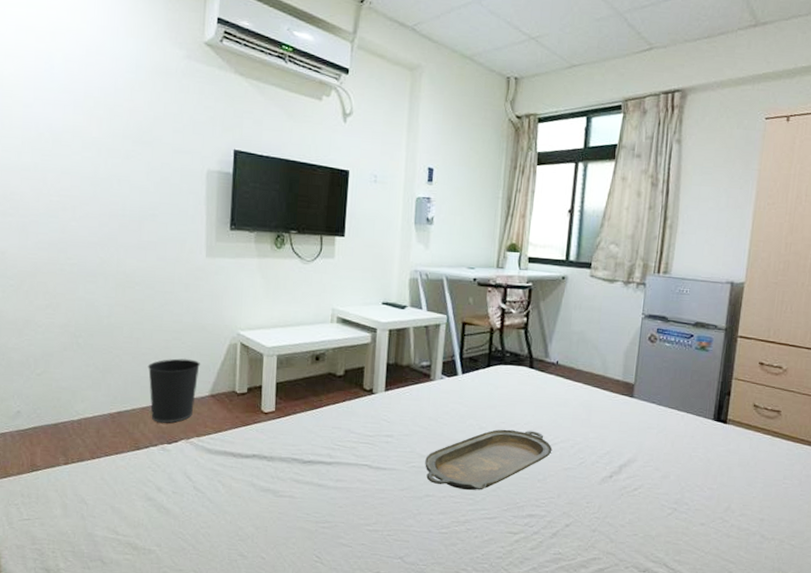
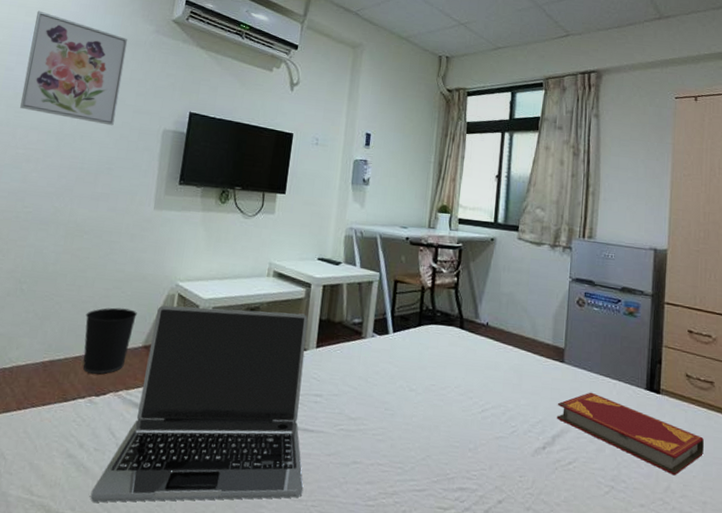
wall art: none [45,35,157,168] -> present [20,11,128,126]
laptop: none [174,354,379,539] -> present [90,305,308,503]
serving tray: present [425,429,553,490] -> none [353,392,484,459]
hardback book: none [624,424,766,497] -> present [556,392,704,476]

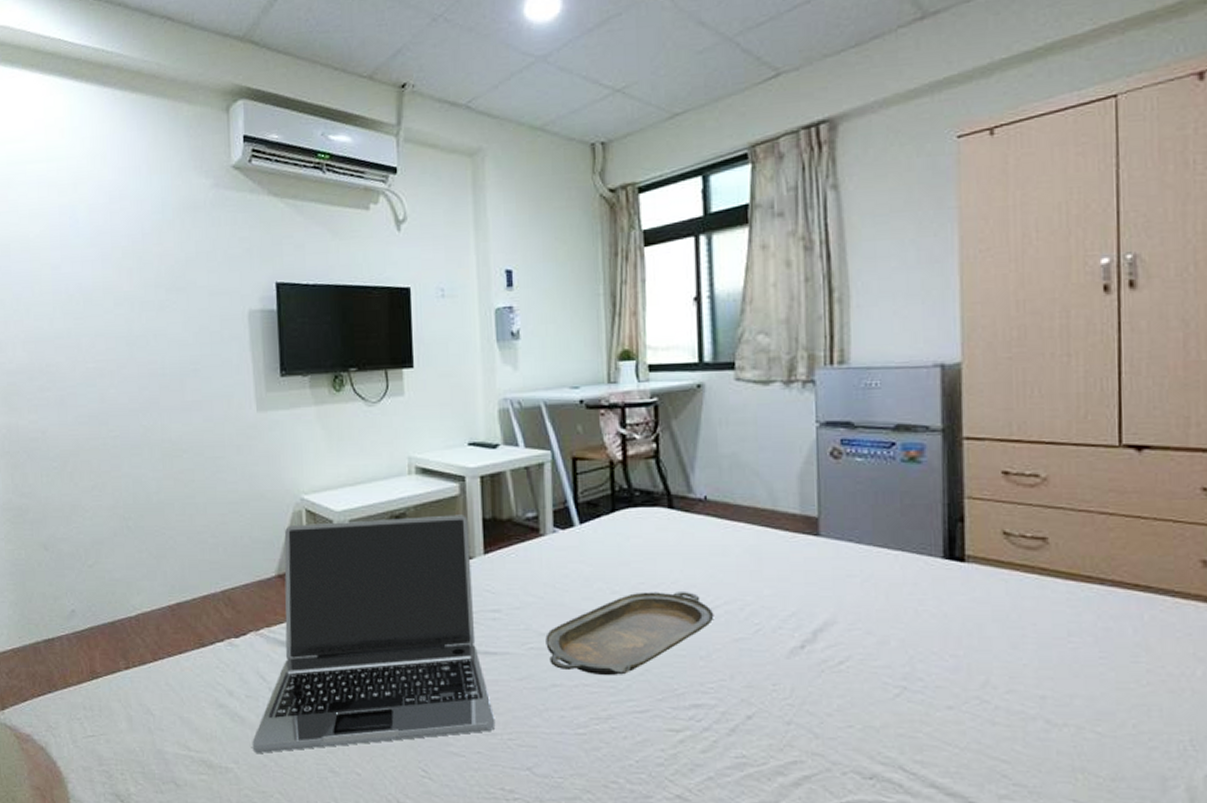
wall art: present [20,11,128,126] -> none [70,187,189,317]
wastebasket: present [82,307,138,374] -> none [204,534,264,613]
serving tray: none [353,392,484,459] -> present [545,592,714,675]
hardback book: present [556,392,704,476] -> none [815,570,1037,666]

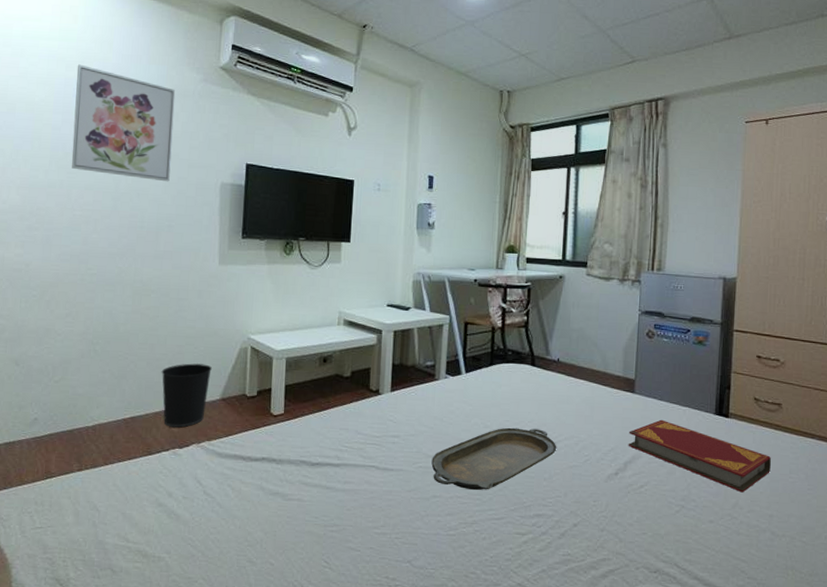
wall art: none [70,187,189,317] -> present [71,64,176,182]
wastebasket: none [204,534,264,613] -> present [161,363,213,428]
laptop: present [252,514,496,753] -> none [184,358,387,545]
hardback book: none [815,570,1037,666] -> present [628,419,771,493]

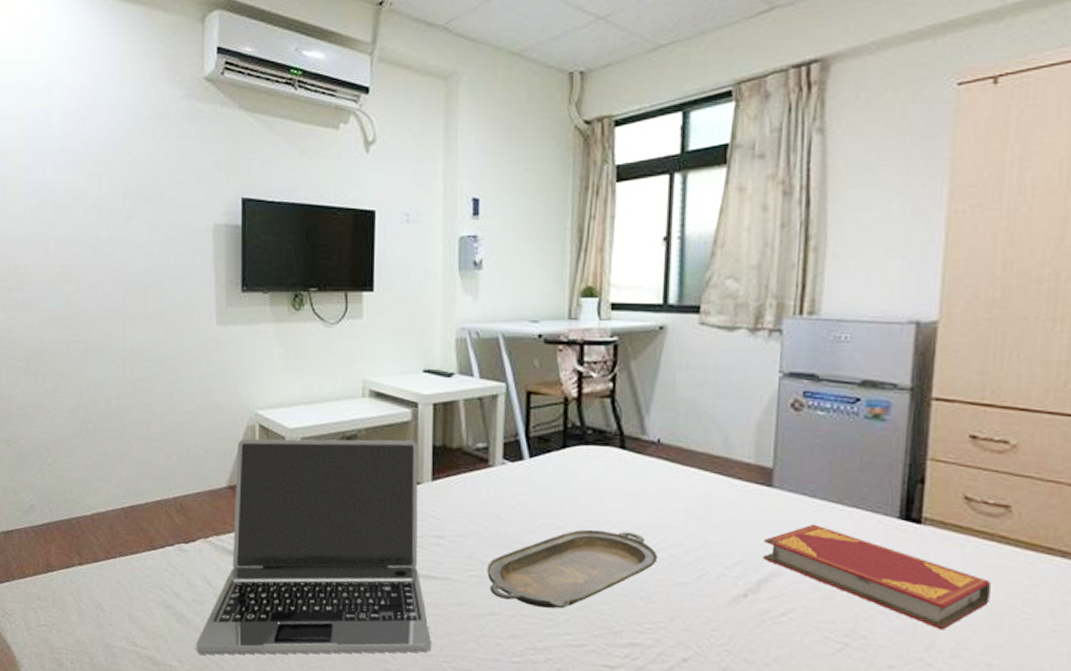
wall art: present [71,64,176,182] -> none [45,91,155,227]
wastebasket: present [161,363,213,428] -> none [159,444,217,519]
laptop: none [184,358,387,545] -> present [196,438,432,655]

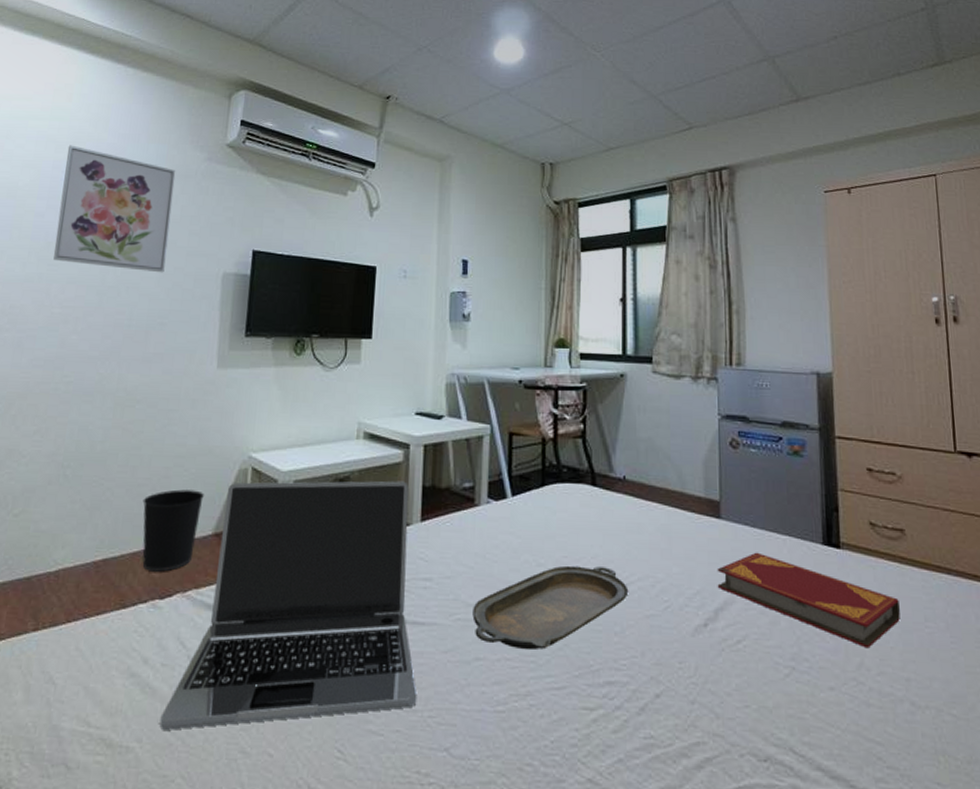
wall art: none [45,91,155,227] -> present [53,145,176,273]
wastebasket: none [159,444,217,519] -> present [142,489,205,572]

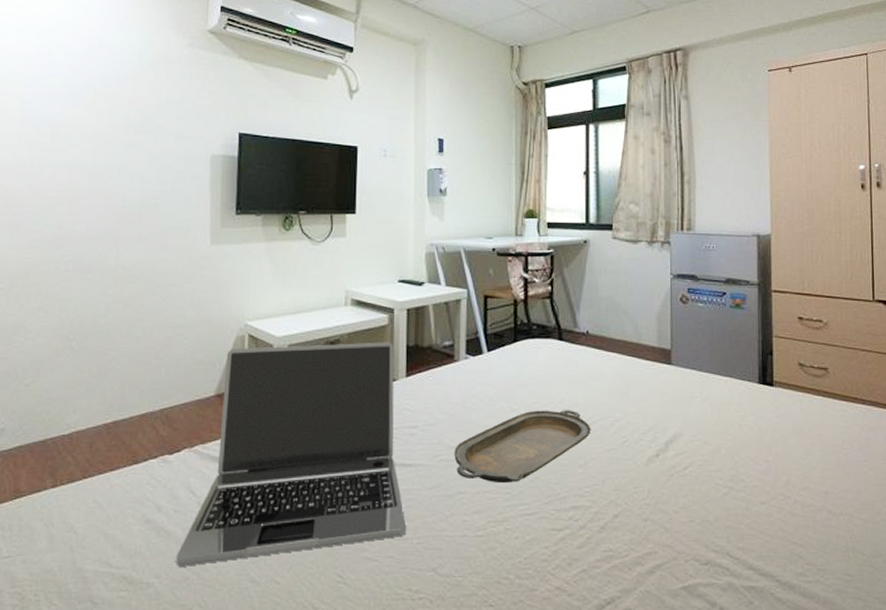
wall art: present [53,145,176,273] -> none [43,32,160,156]
wastebasket: present [142,489,205,572] -> none [147,356,206,431]
hardback book: present [717,552,900,649] -> none [667,392,822,469]

